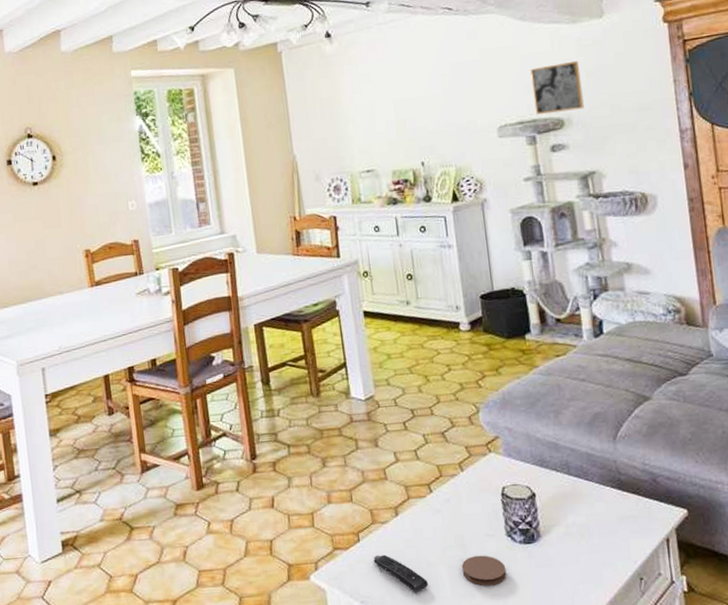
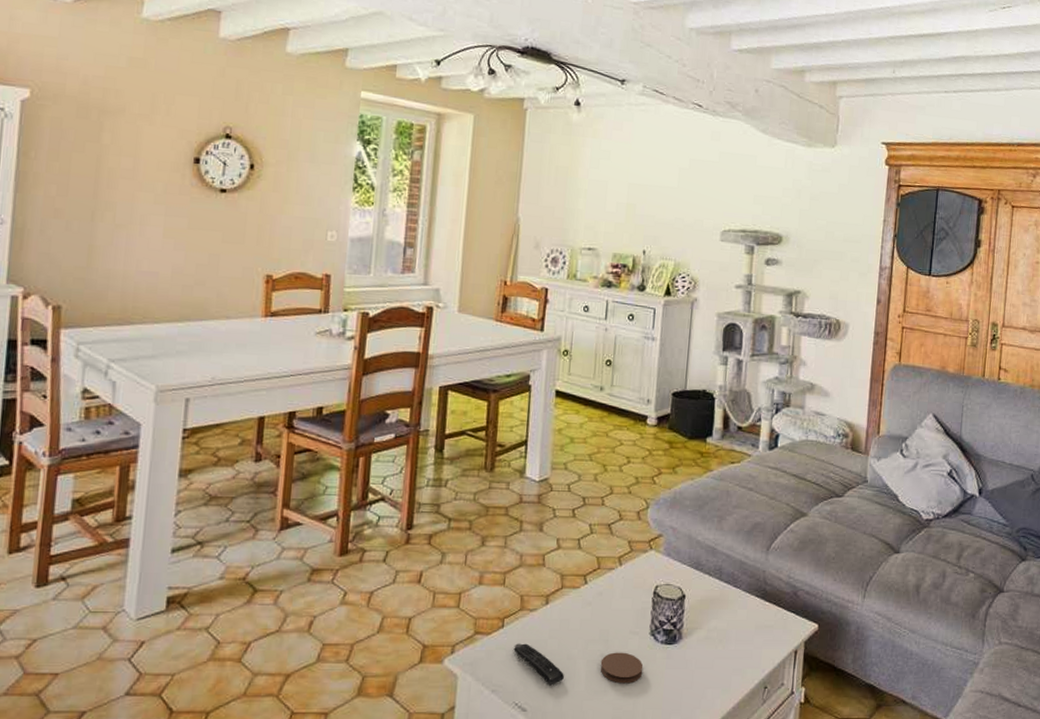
wall art: present [530,60,584,115] -> none [758,181,806,230]

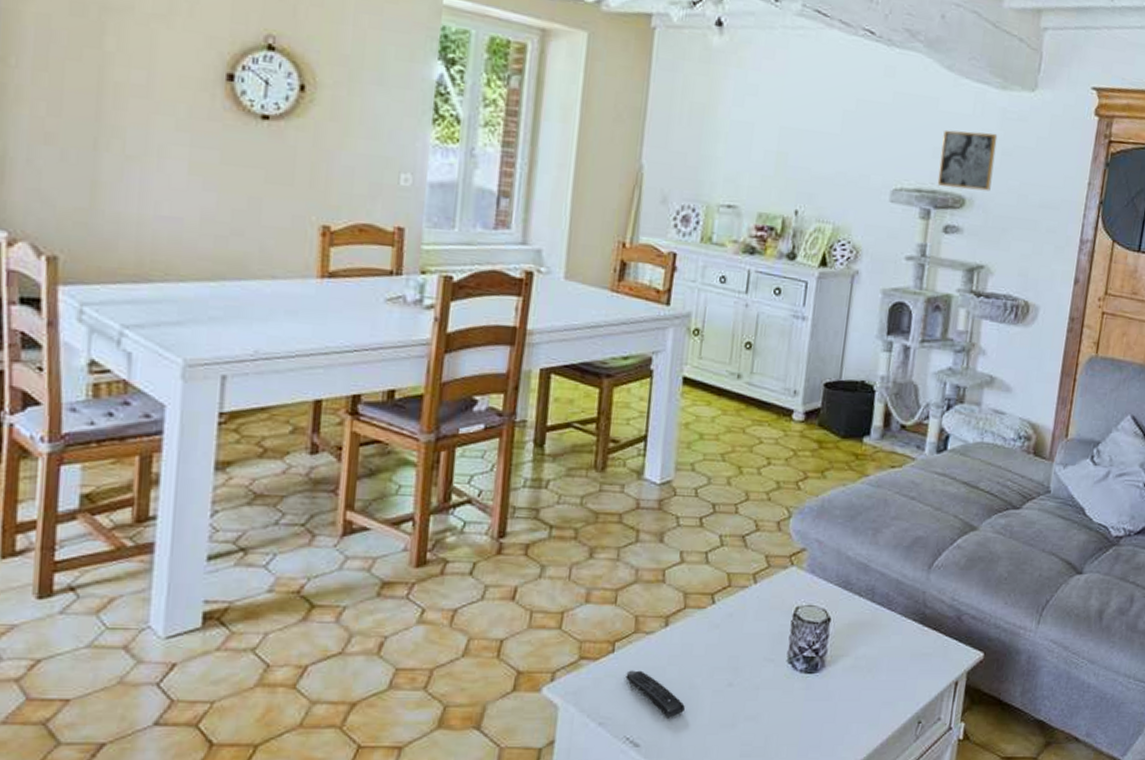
coaster: present [600,652,644,684] -> none [727,681,779,717]
wall art: none [758,181,806,230] -> present [937,129,998,192]

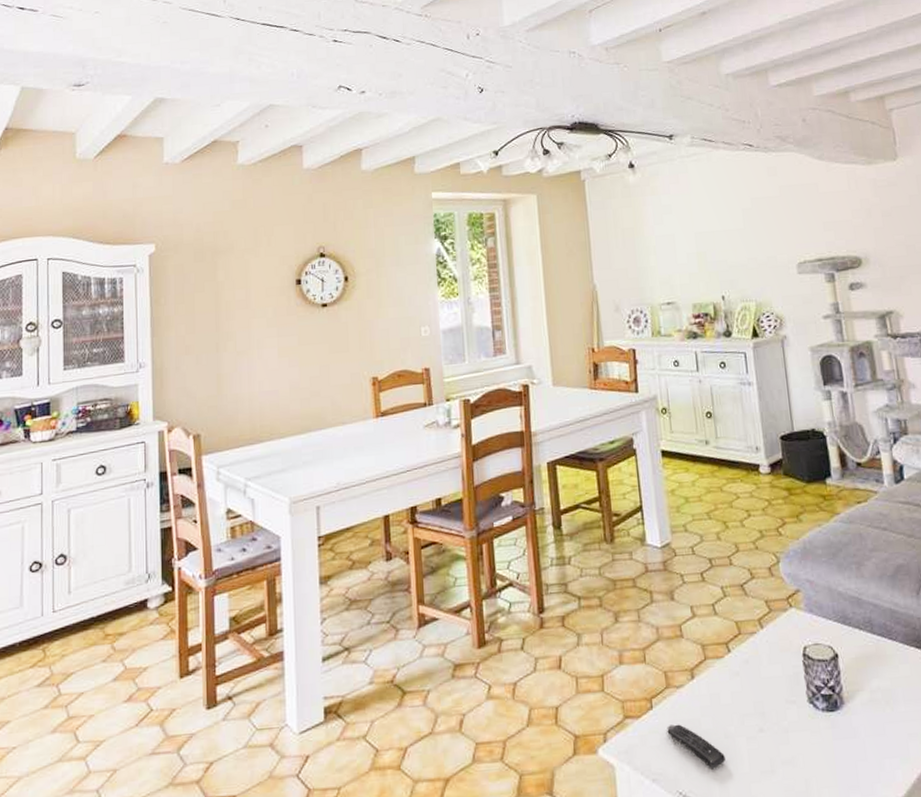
wall art: present [937,129,998,192] -> none [828,200,881,252]

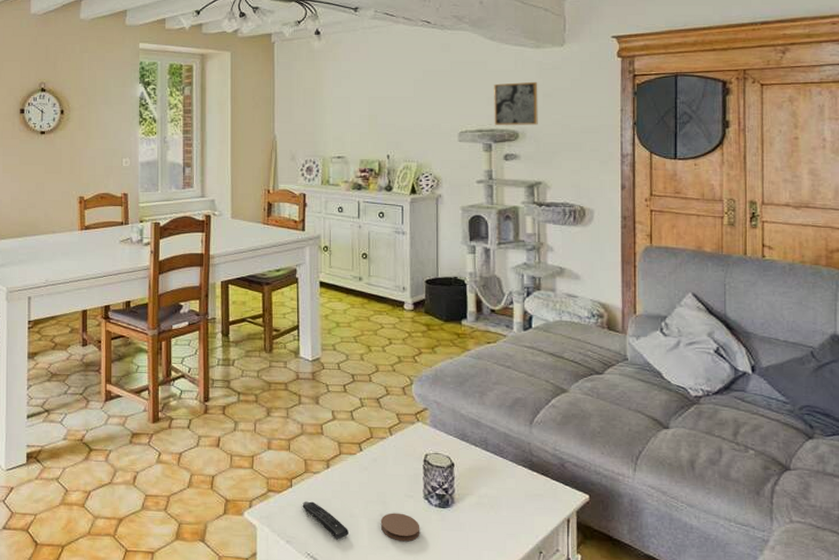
coaster: none [761,724,809,761] -> present [380,513,420,542]
wall art: none [828,200,881,252] -> present [494,81,538,125]

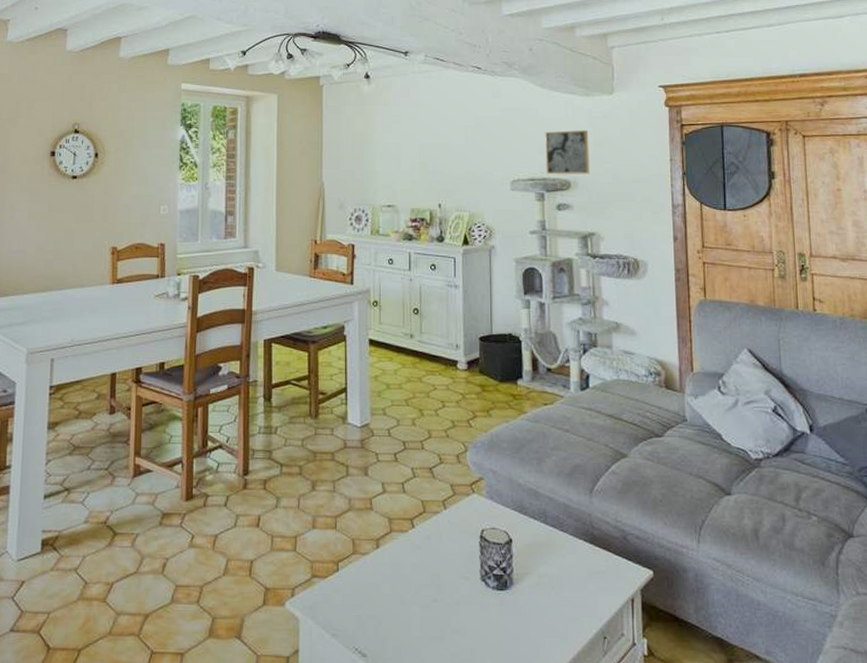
remote control: present [302,501,350,540] -> none [350,587,401,631]
coaster: present [380,513,420,542] -> none [434,597,477,631]

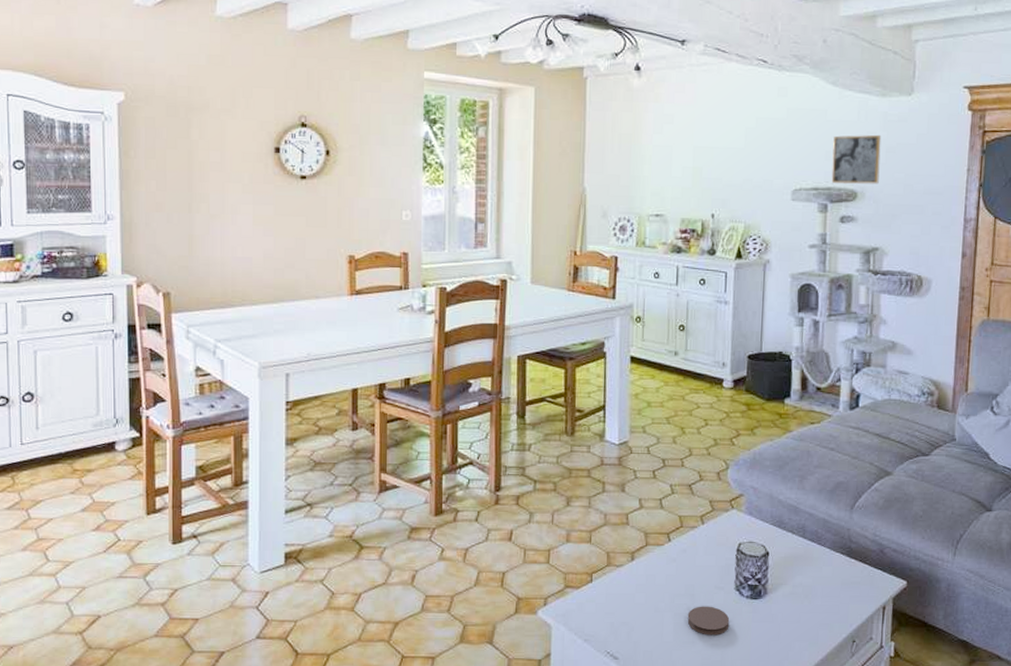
coaster: none [434,597,477,631] -> present [687,606,730,636]

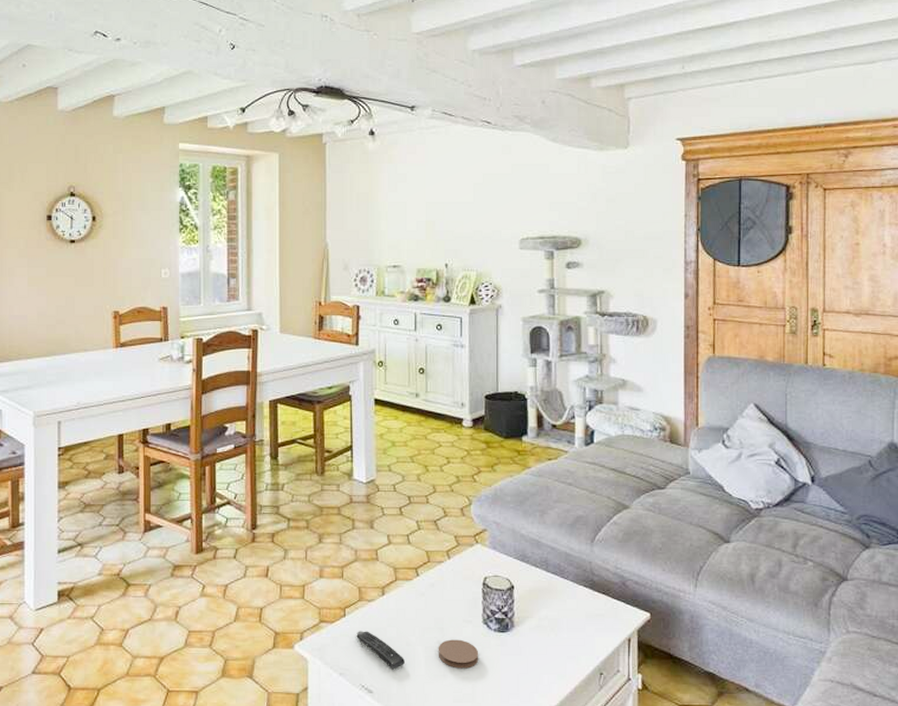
remote control: none [603,597,654,636] -> present [356,631,406,670]
wall art: present [831,134,882,184] -> none [556,185,601,232]

